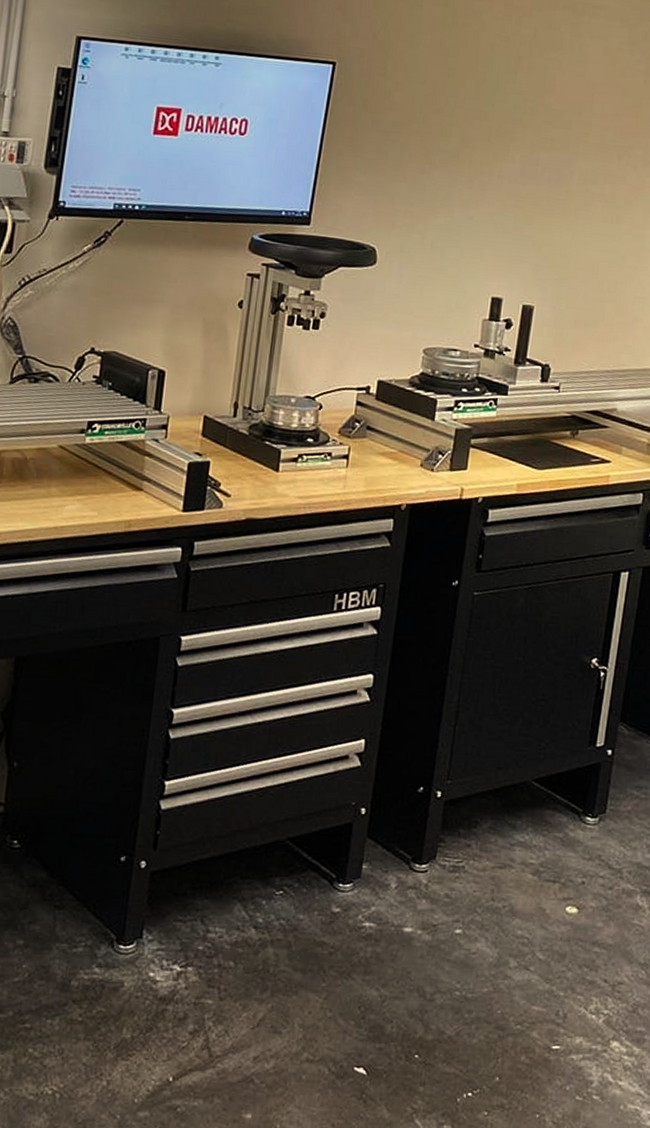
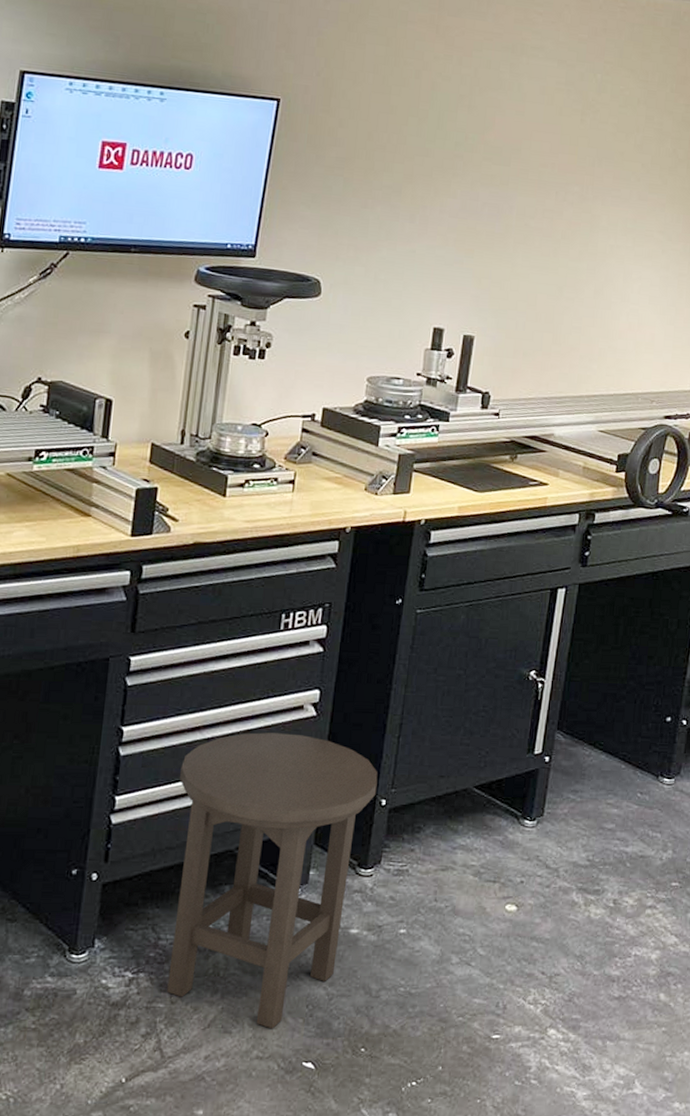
stool: none [215,717,433,1031] -> present [167,732,378,1029]

